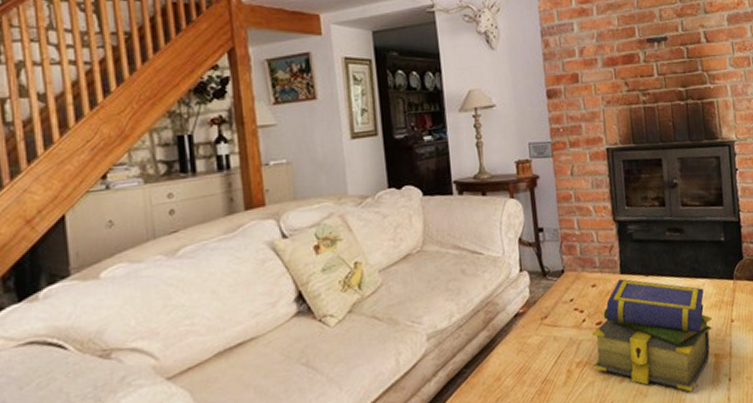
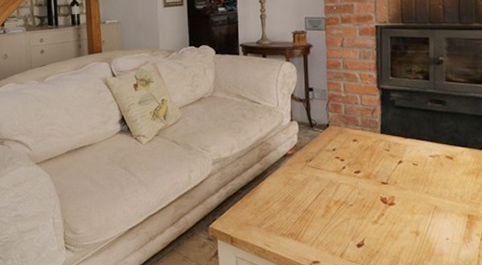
stack of books: present [592,278,712,392] -> none [350,138,468,243]

